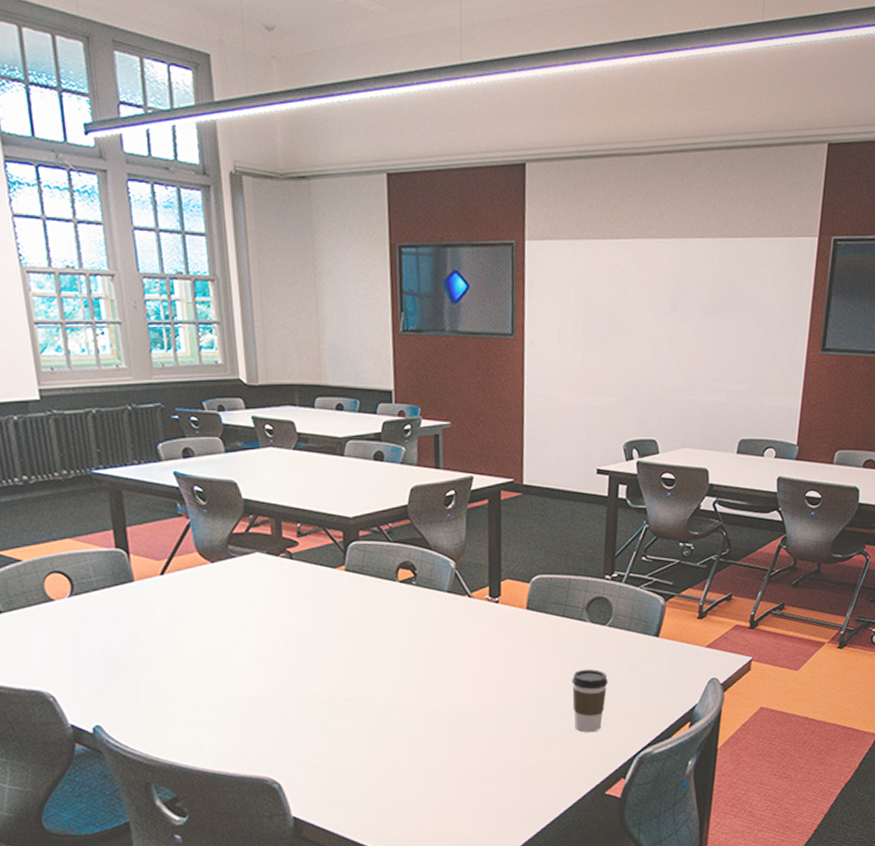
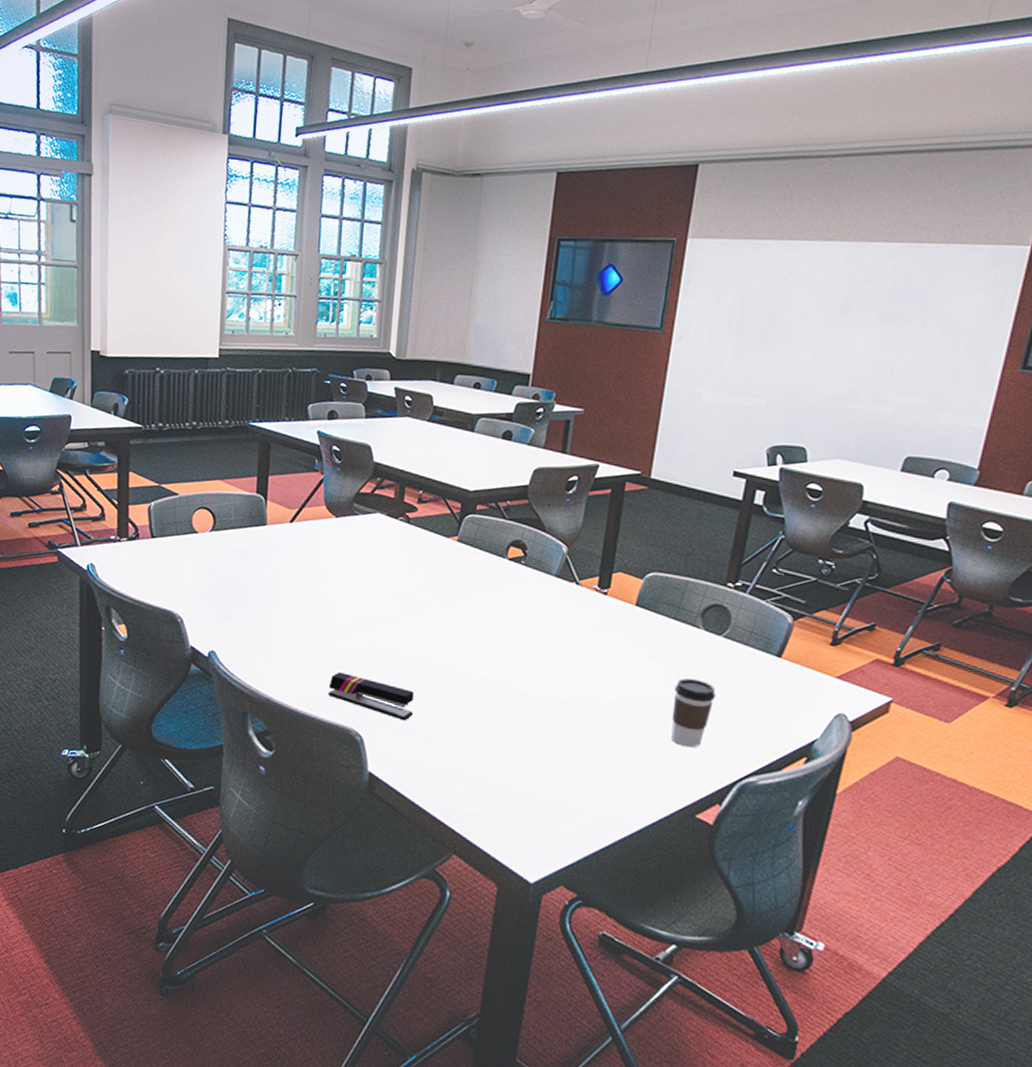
stapler: none [235,723,328,760] -> present [328,672,415,721]

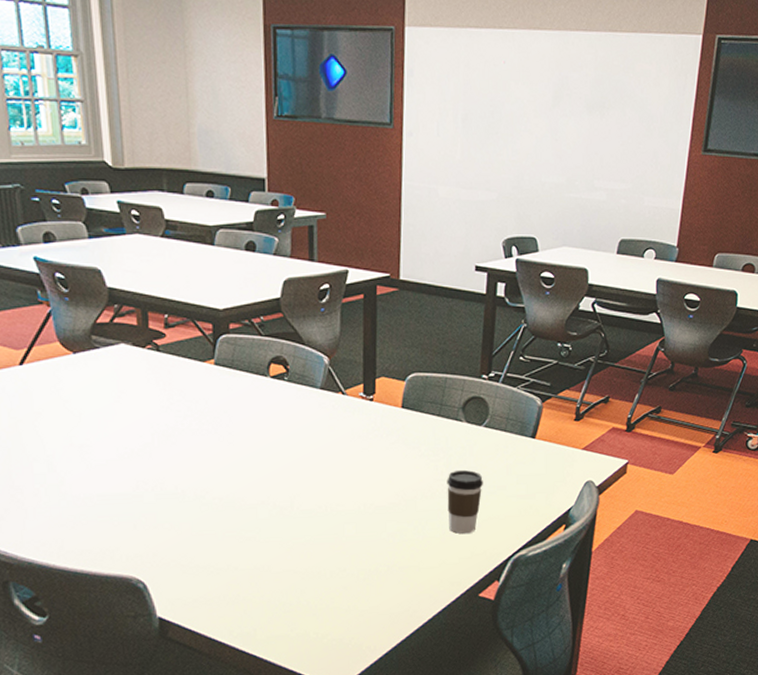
stapler: present [328,672,415,721] -> none [98,520,196,559]

